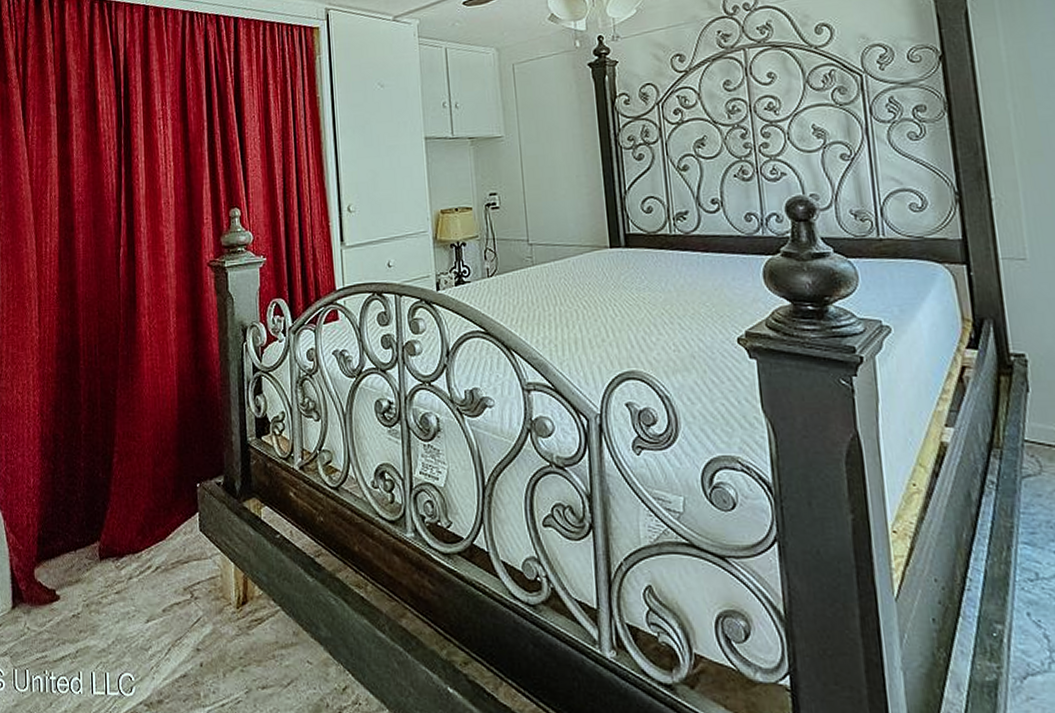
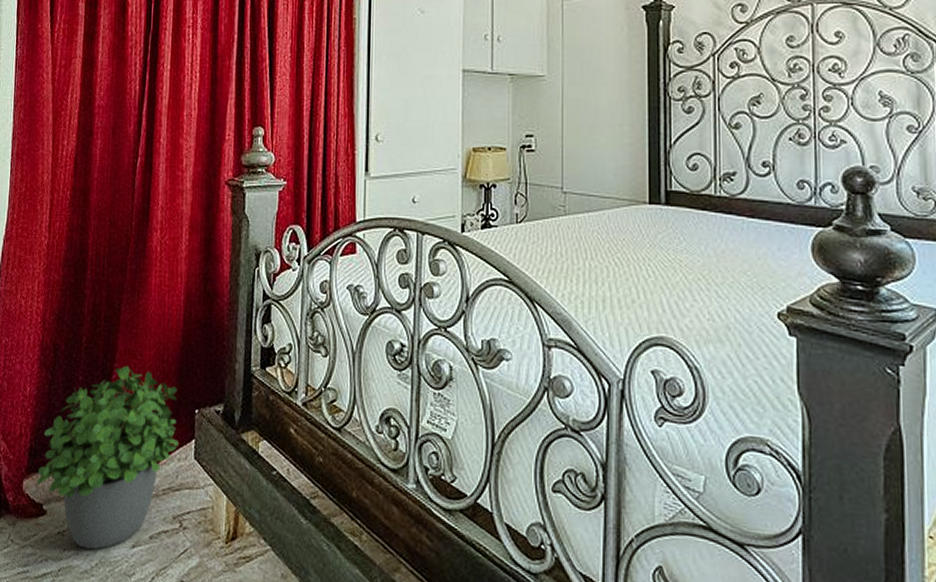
potted plant: none [48,449,183,628] -> present [37,366,178,550]

